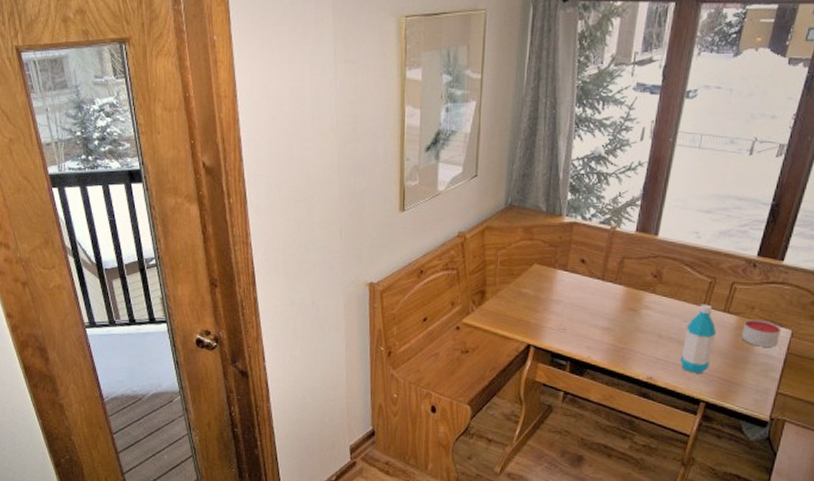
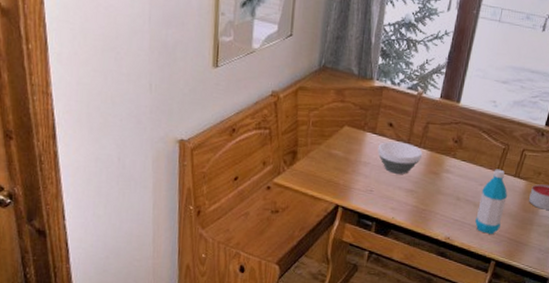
bowl: none [570,278,619,312] -> present [377,141,423,174]

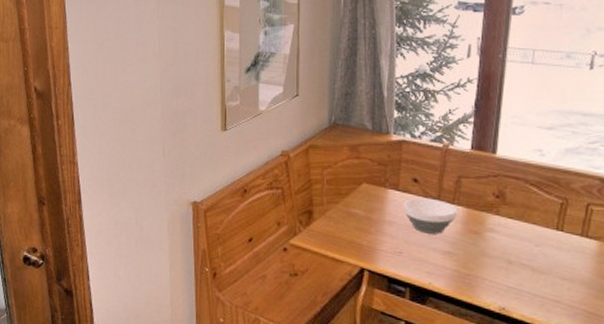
water bottle: present [475,169,507,235] -> none [536,227,575,307]

